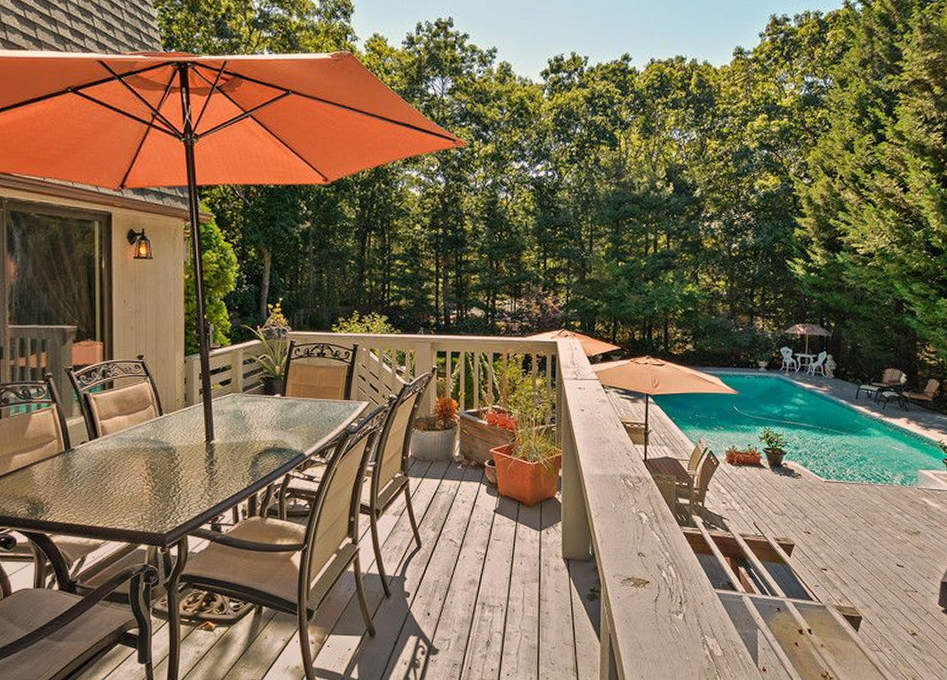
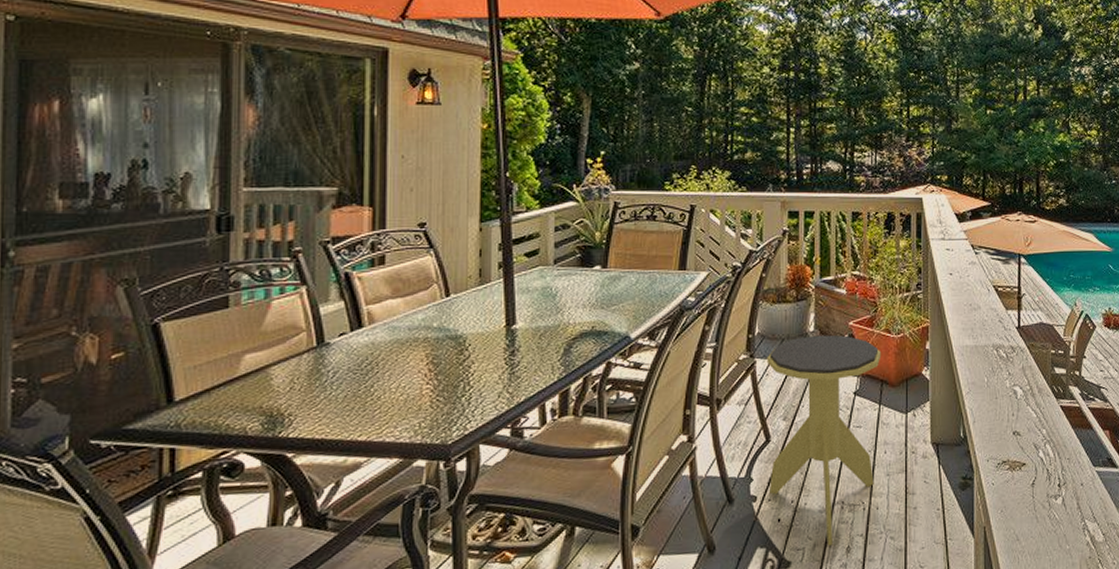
side table: none [418,459,519,639] -> present [767,335,882,546]

